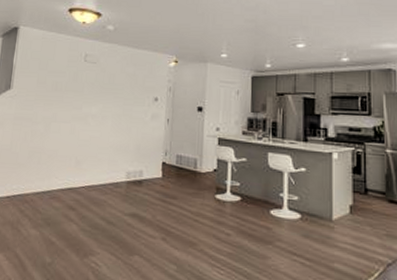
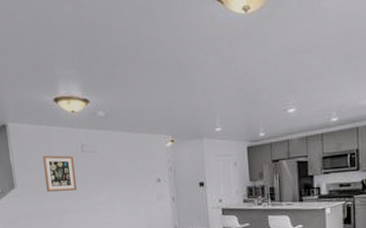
wall art: none [41,60,76,100] -> present [42,155,78,192]

